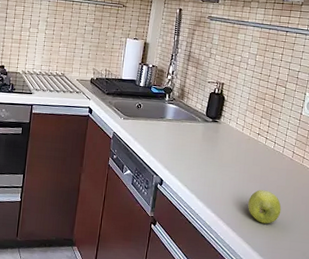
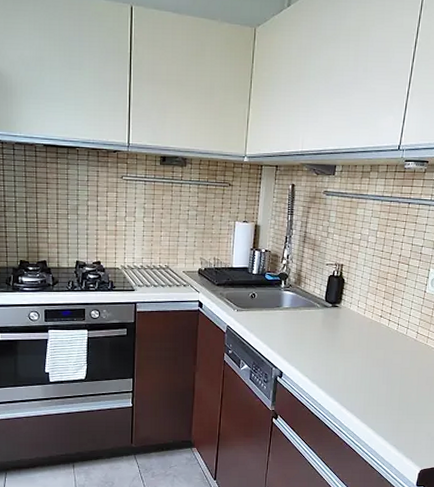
apple: present [248,190,282,224] -> none [372,374,406,408]

